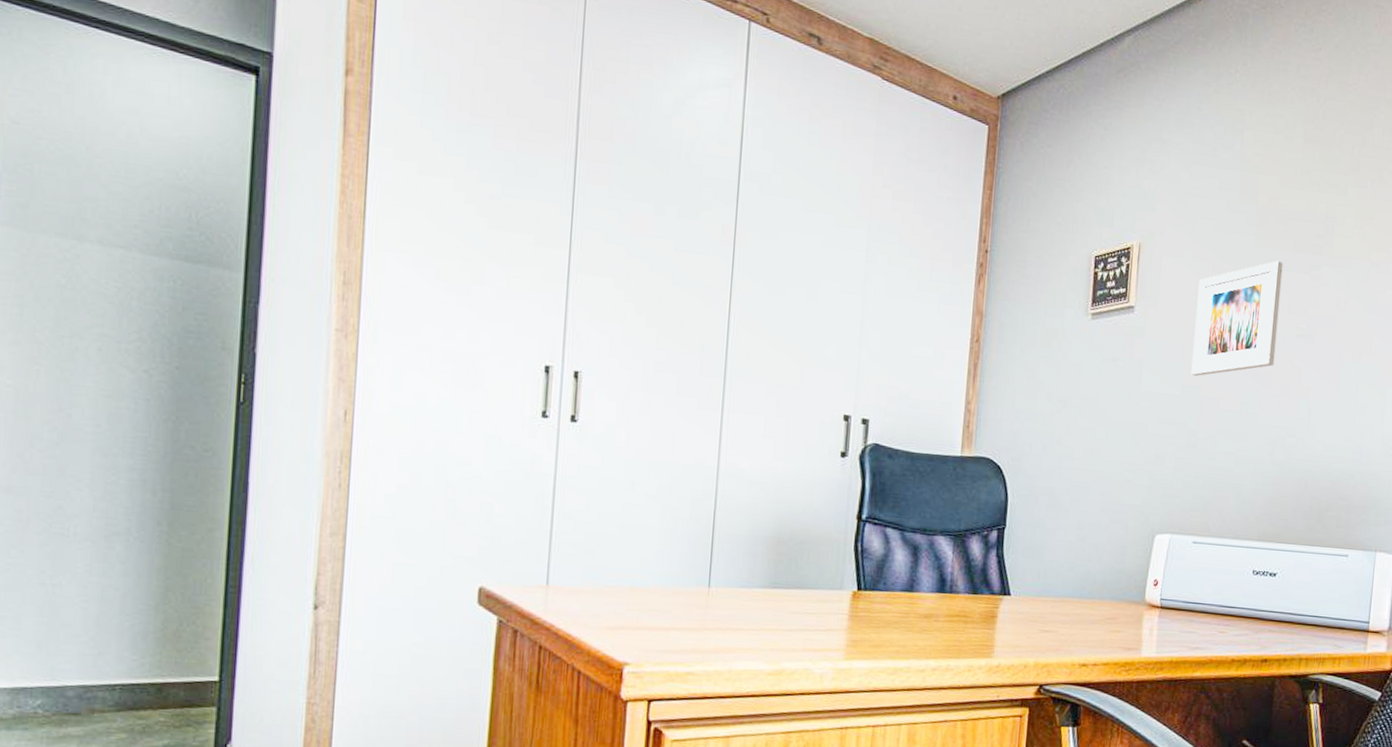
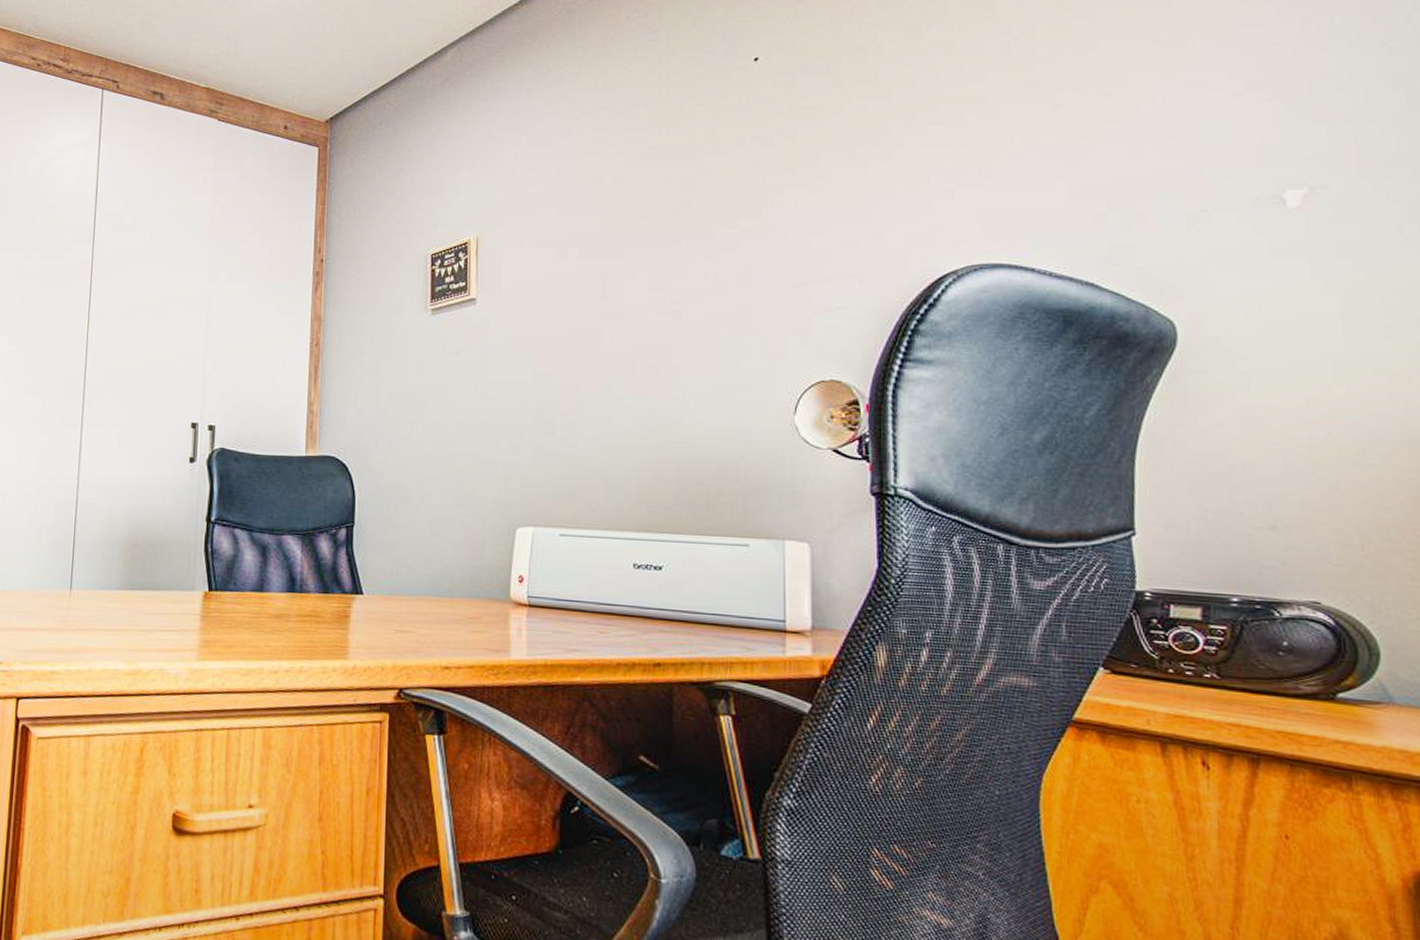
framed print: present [1191,260,1283,377] -> none [543,239,637,363]

